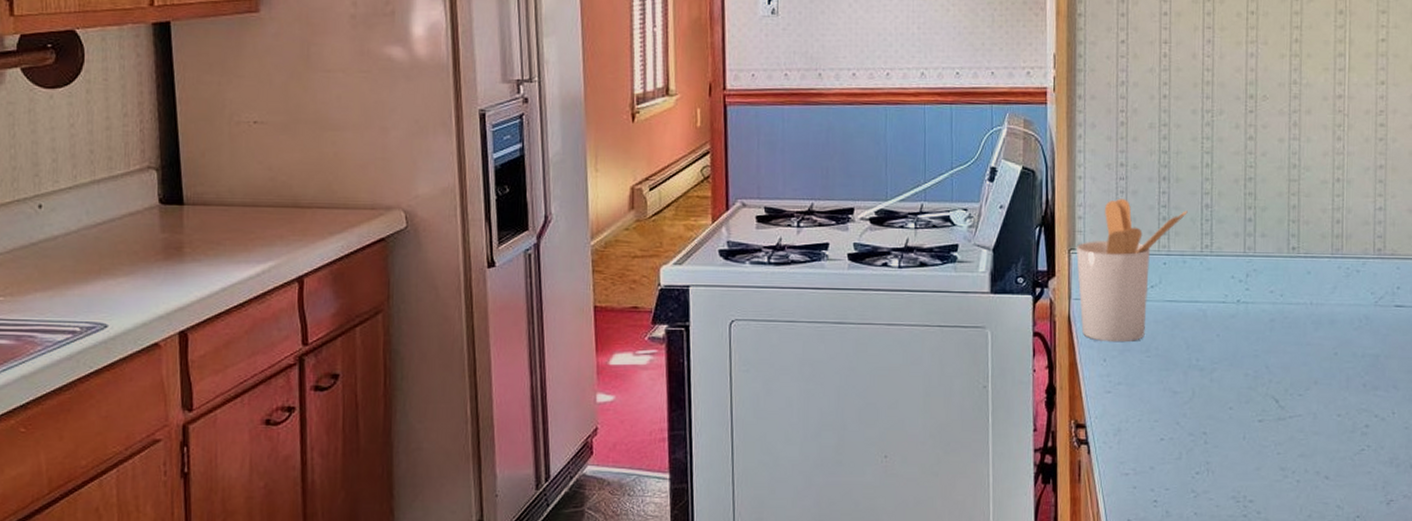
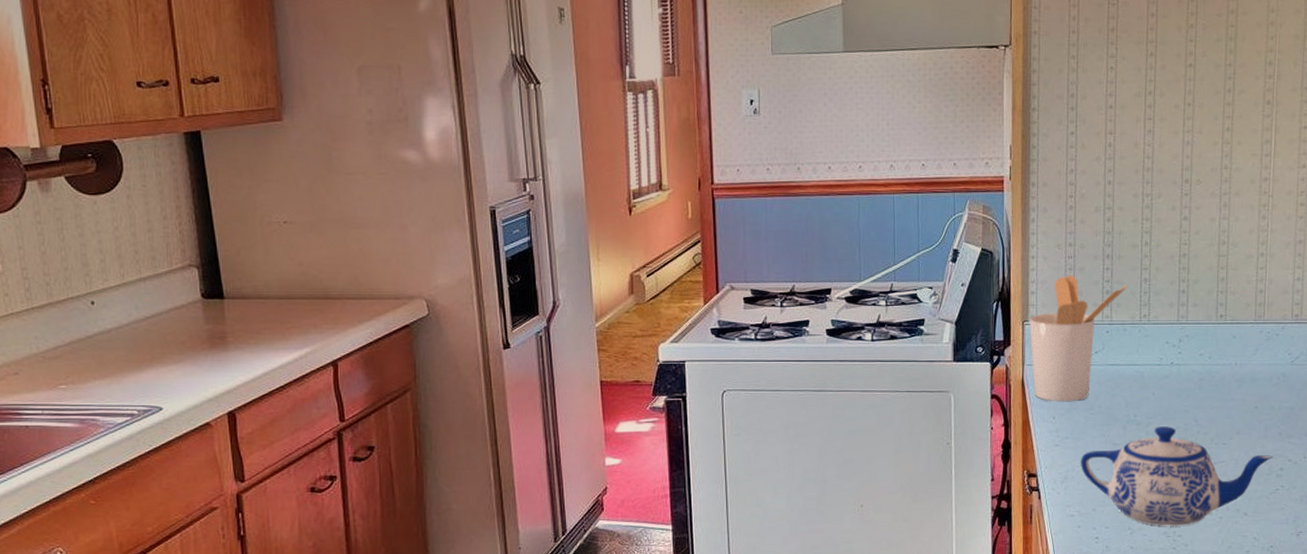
teapot: none [1136,373,1358,491] -> present [1081,426,1274,527]

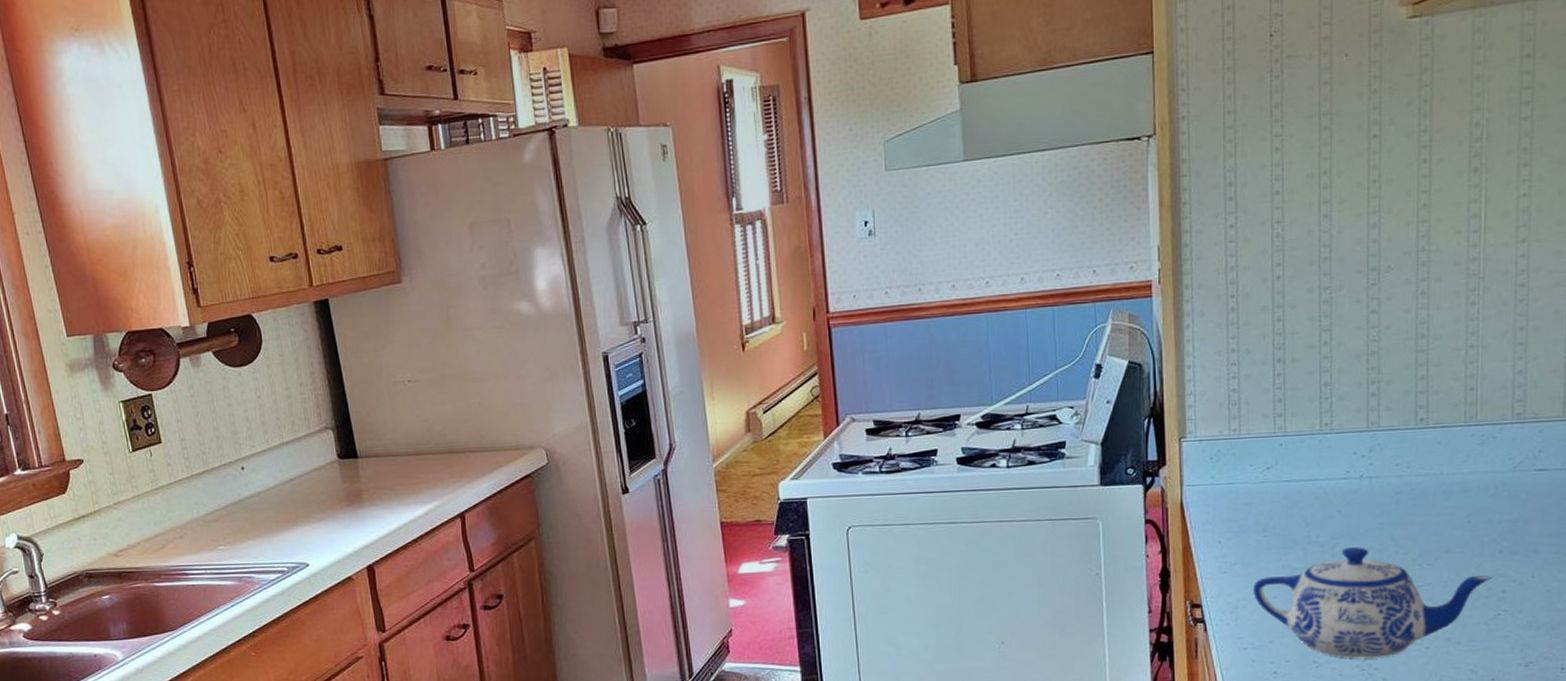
utensil holder: present [1029,275,1128,402] -> none [1188,383,1305,525]

